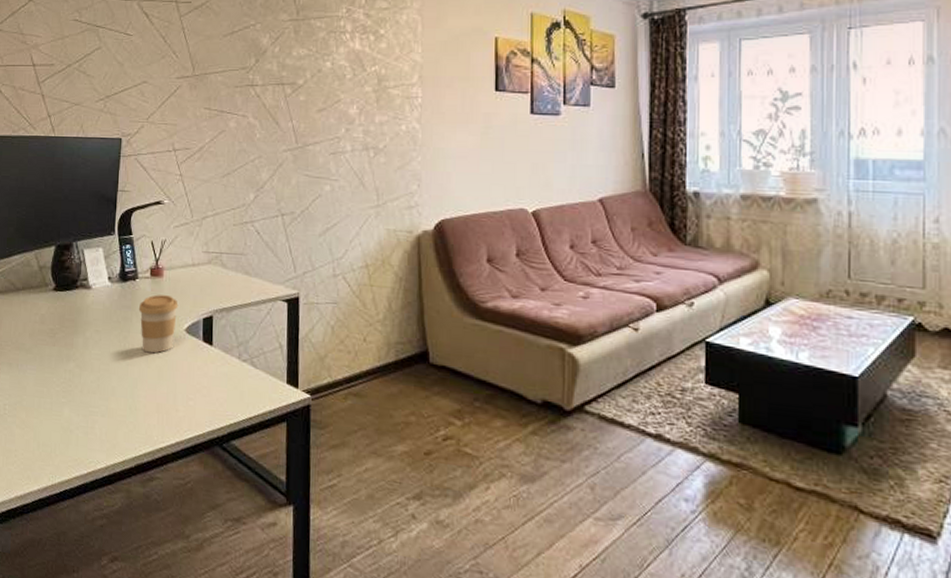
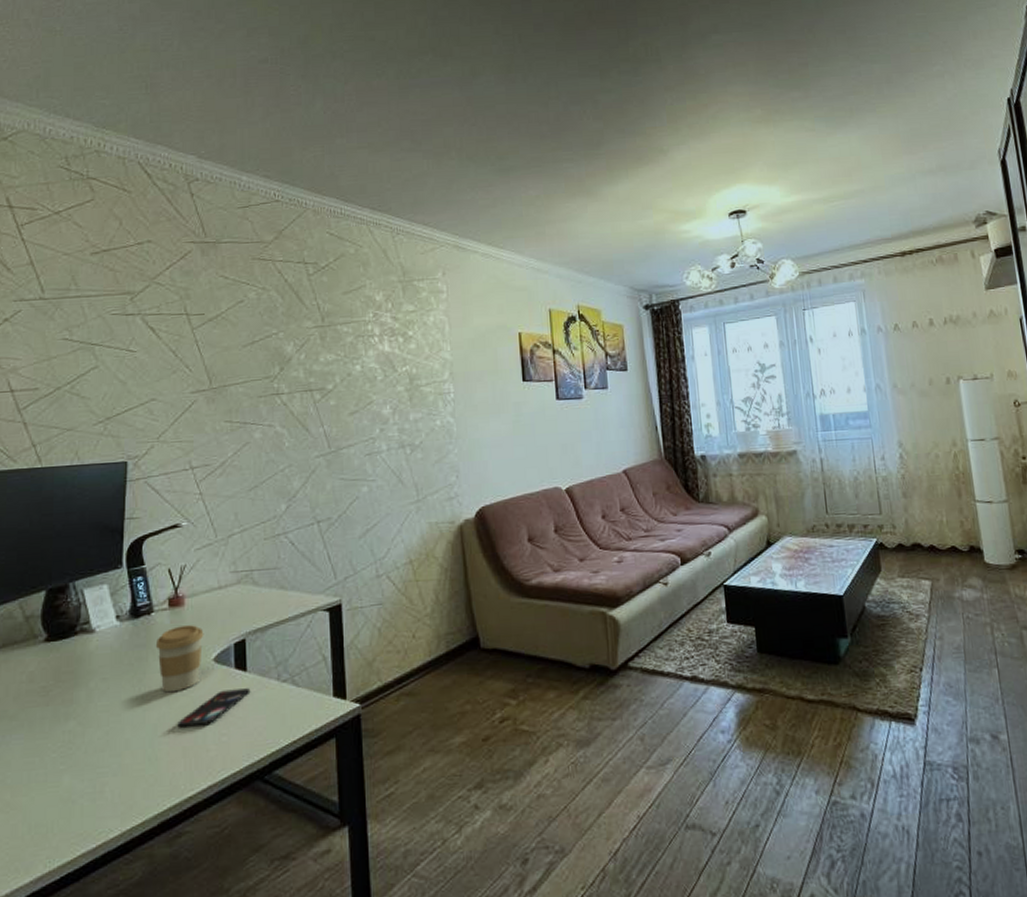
smartphone: none [153,359,215,387] -> present [177,688,251,728]

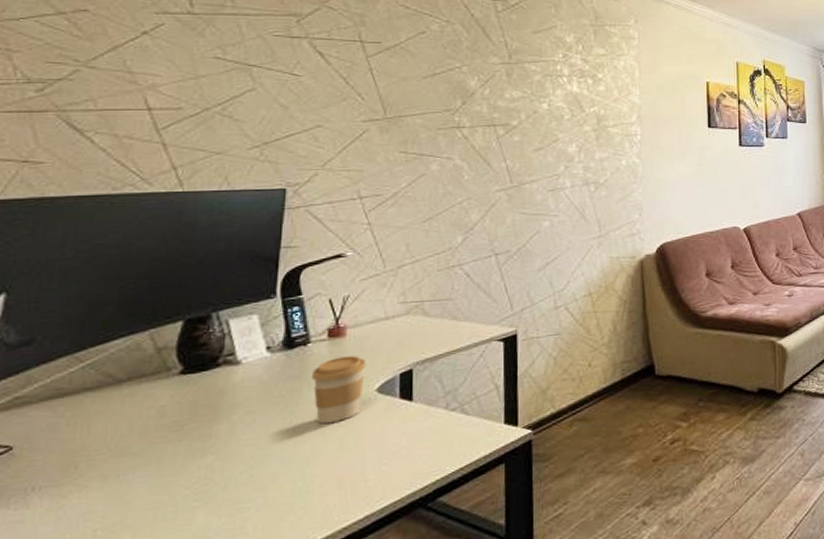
smartphone: present [177,688,251,728] -> none [333,417,416,459]

